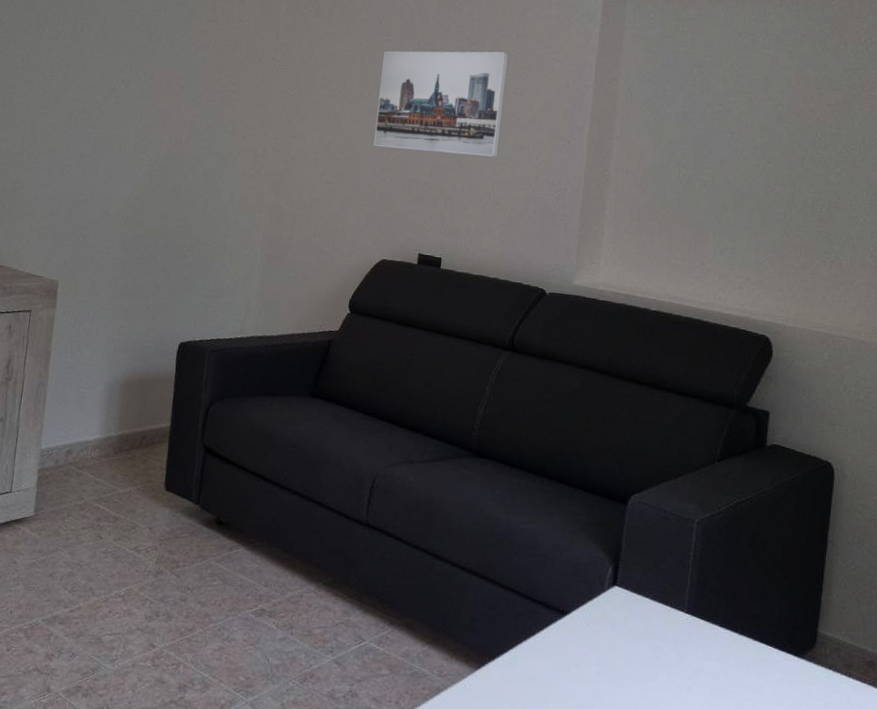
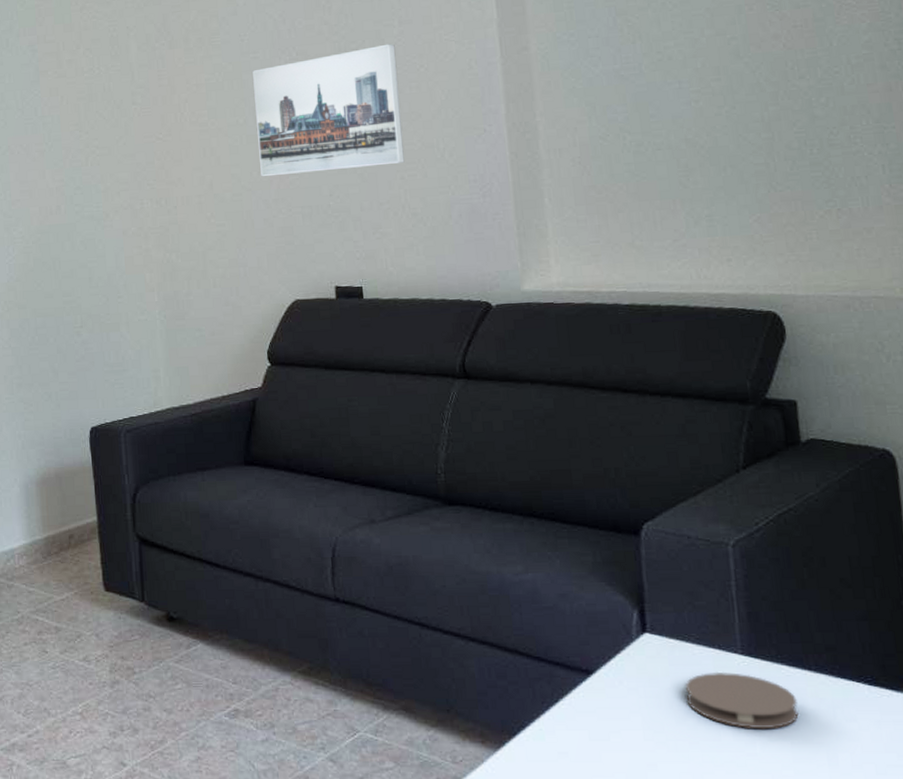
coaster: none [636,624,722,677] -> present [685,671,799,729]

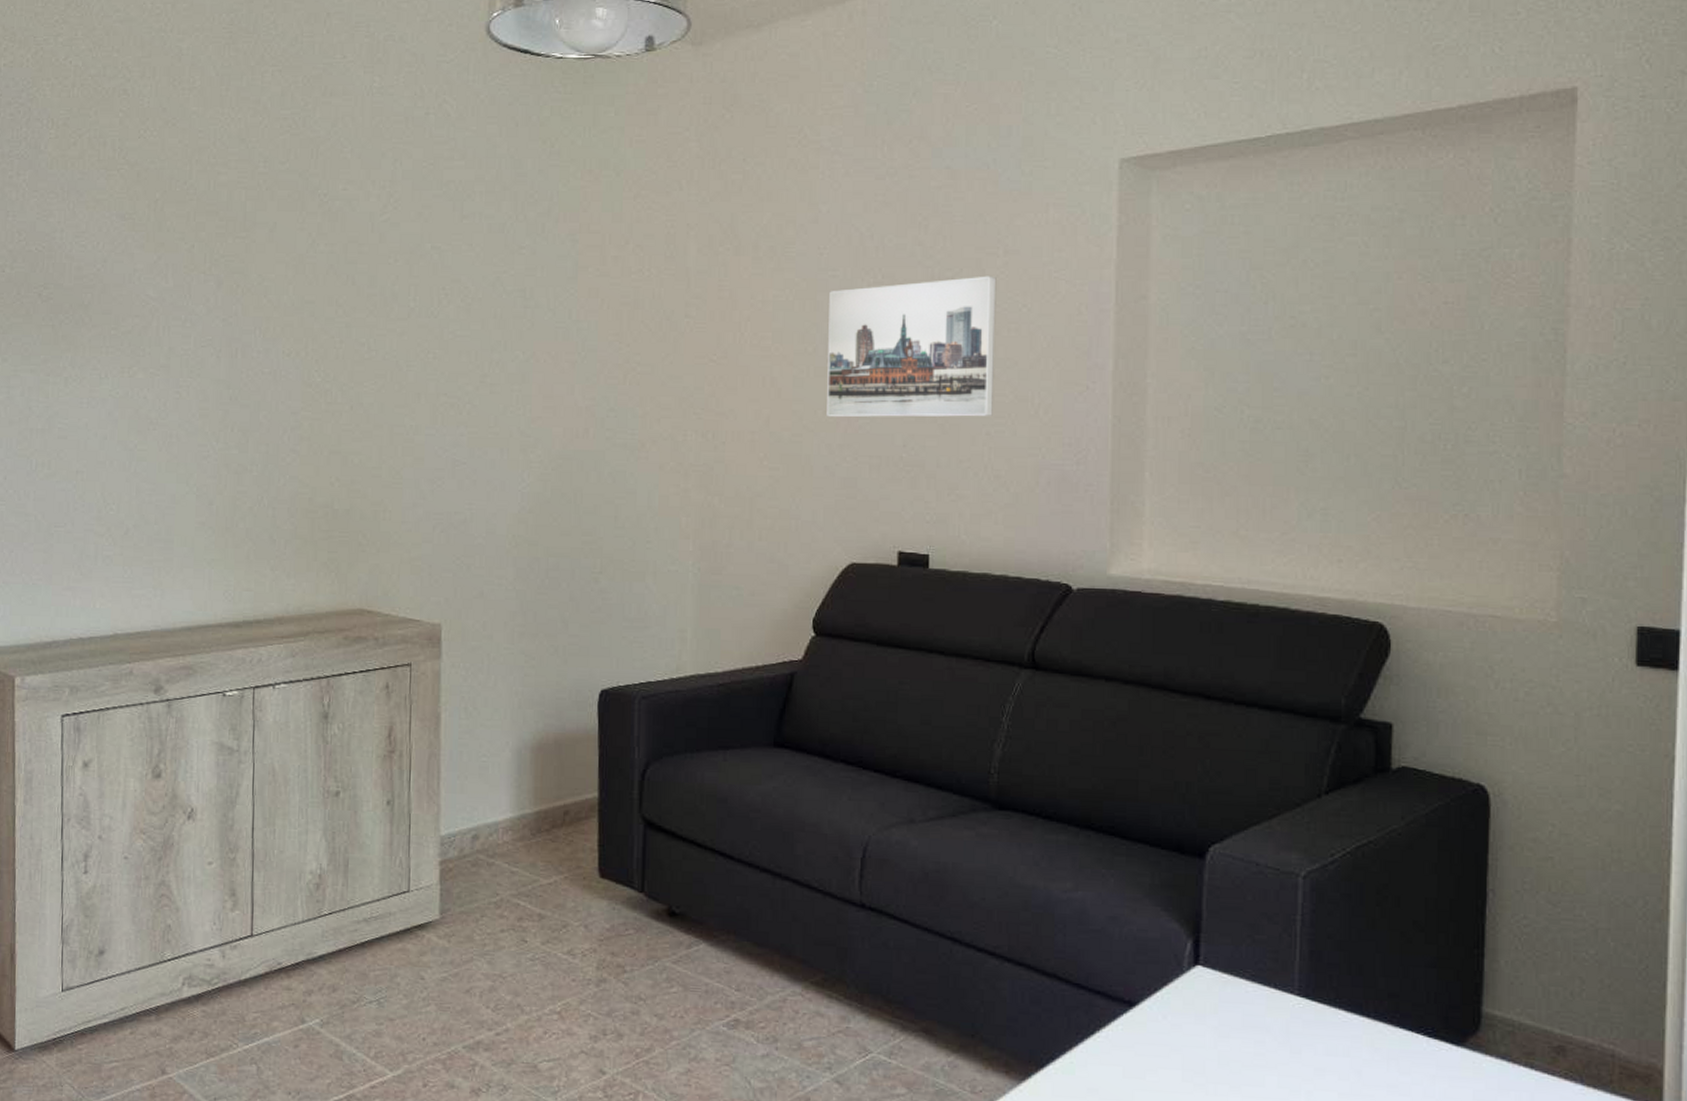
coaster: present [685,671,799,729] -> none [1233,1012,1350,1078]

